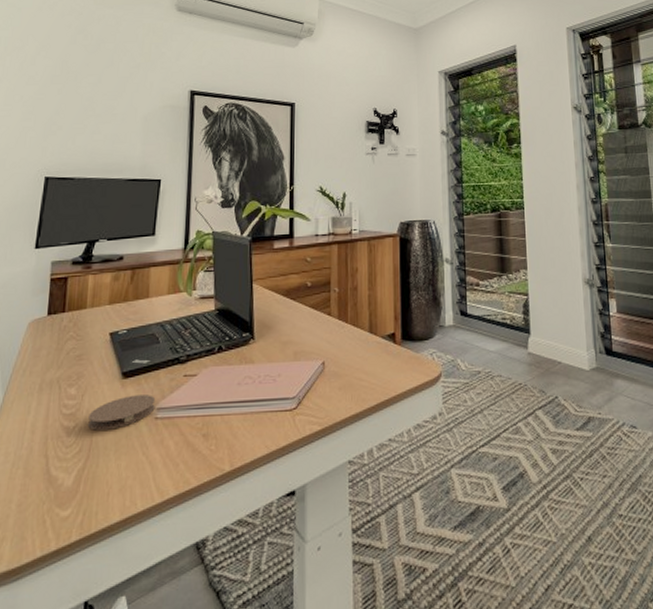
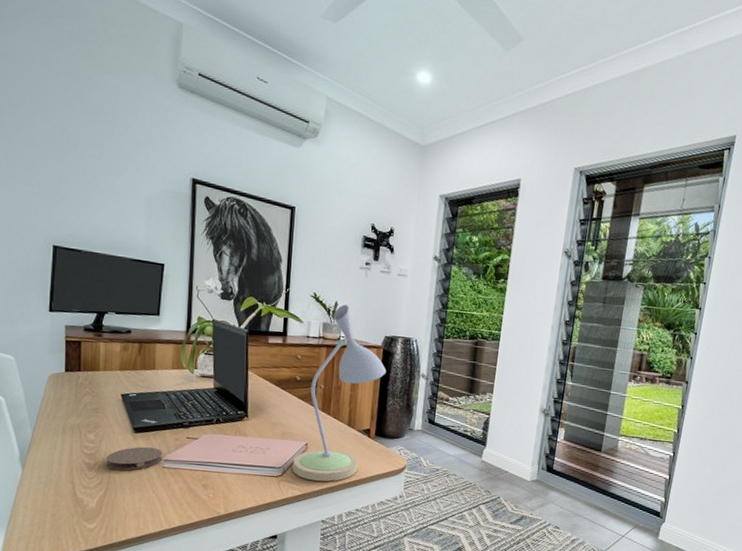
desk lamp: none [309,194,406,409] -> present [292,304,387,482]

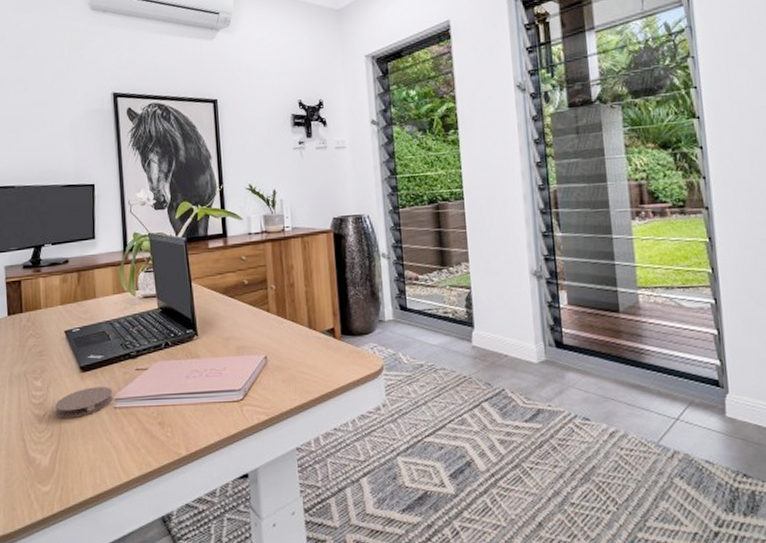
desk lamp: present [292,304,387,482] -> none [253,191,342,401]

